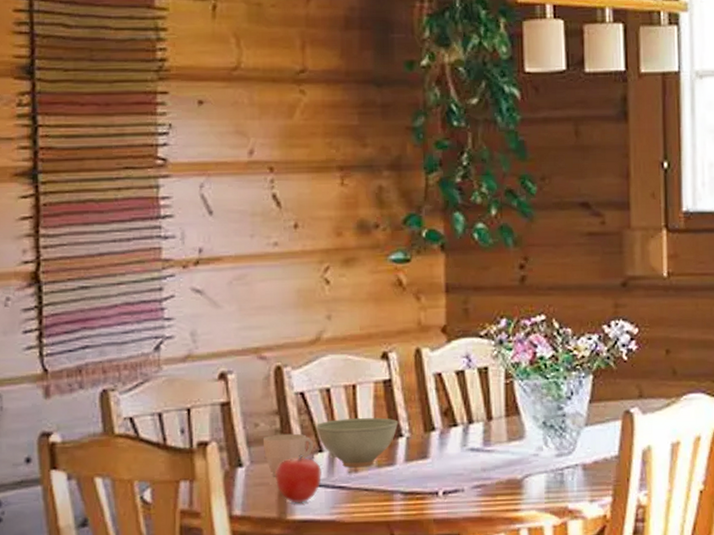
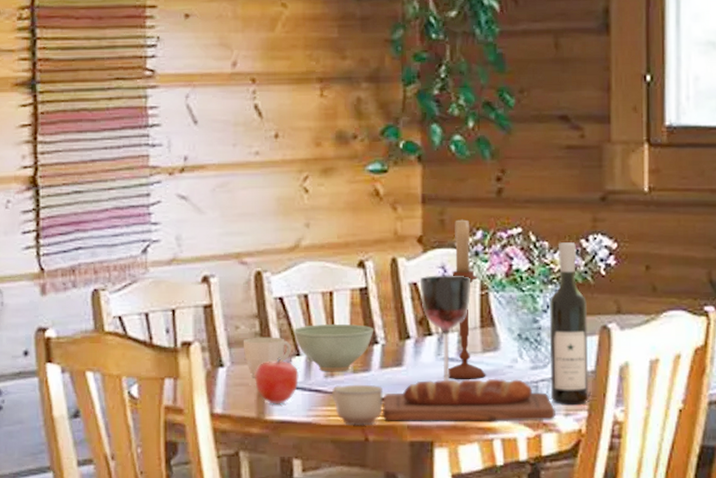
cup: none [355,478,408,522] -> present [331,384,383,426]
bread loaf: none [407,467,581,514] -> present [382,378,555,421]
wineglass: none [445,364,496,473] -> present [420,275,471,382]
candlestick: none [474,307,512,470] -> present [449,218,486,379]
bottle: none [574,328,614,490] -> present [550,242,590,404]

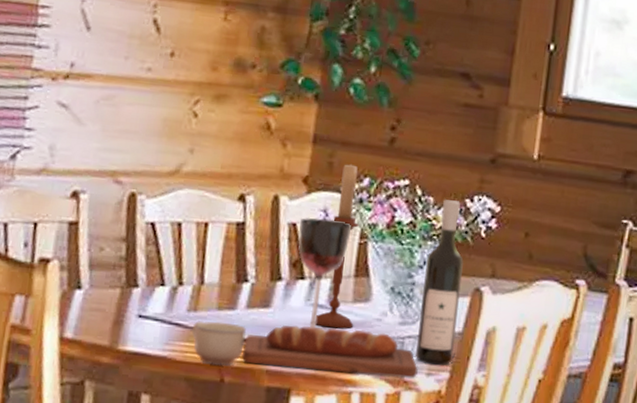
cup: present [243,337,291,377] -> none [105,261,157,304]
fruit: present [255,357,299,404] -> none [113,285,161,335]
bowl: present [293,324,374,372] -> none [161,255,246,308]

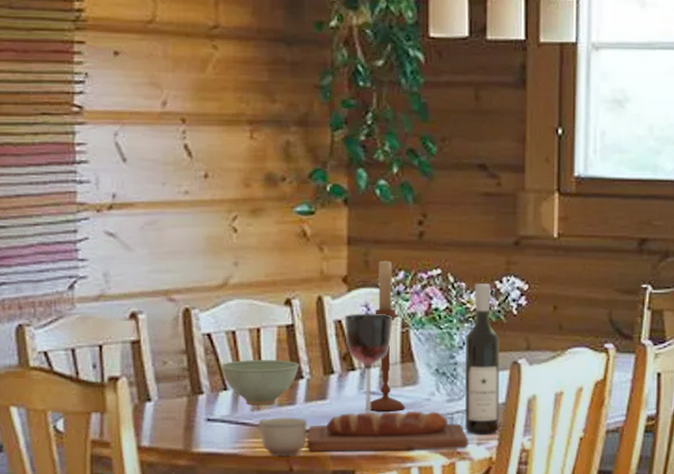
bowl: none [161,255,246,308] -> present [221,360,300,406]

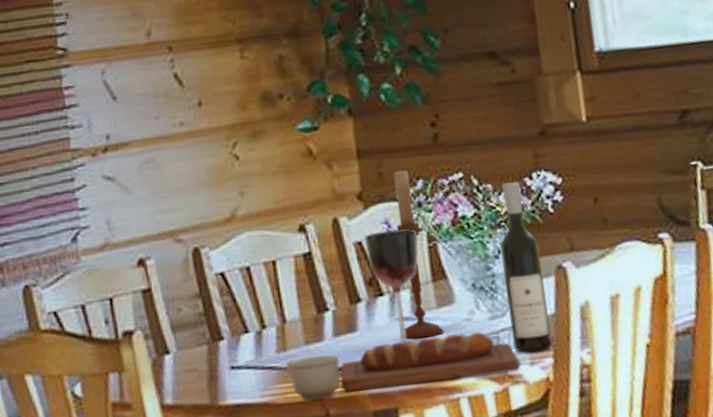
bowl: present [221,360,300,406] -> none [239,292,323,347]

